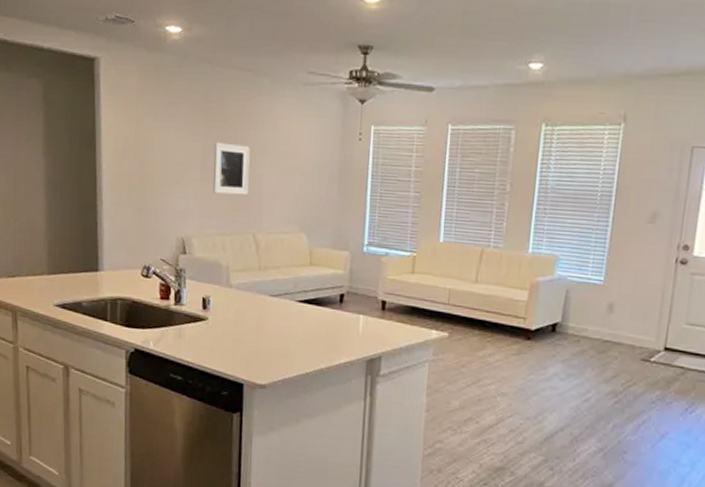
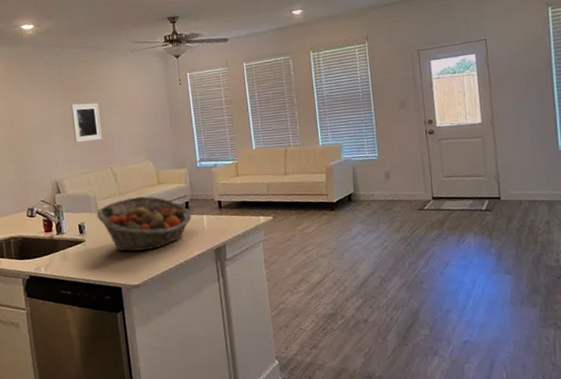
fruit basket: none [227,275,345,346] -> present [97,196,192,252]

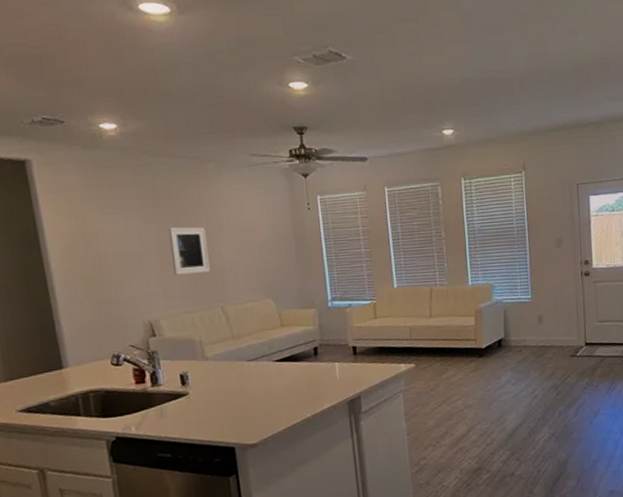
fruit basket: present [97,196,192,252] -> none [203,340,321,406]

